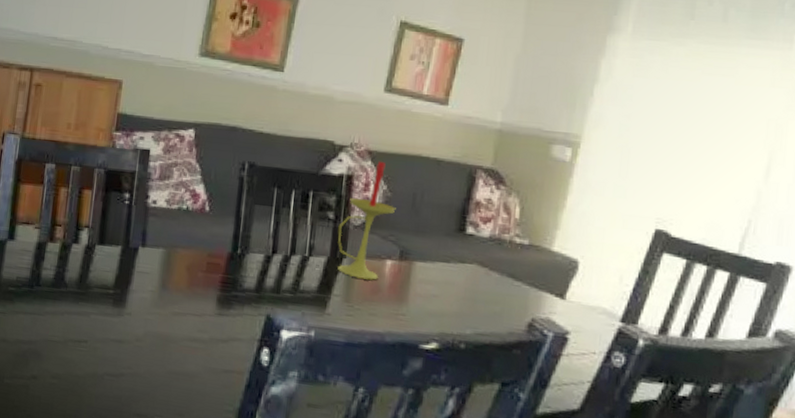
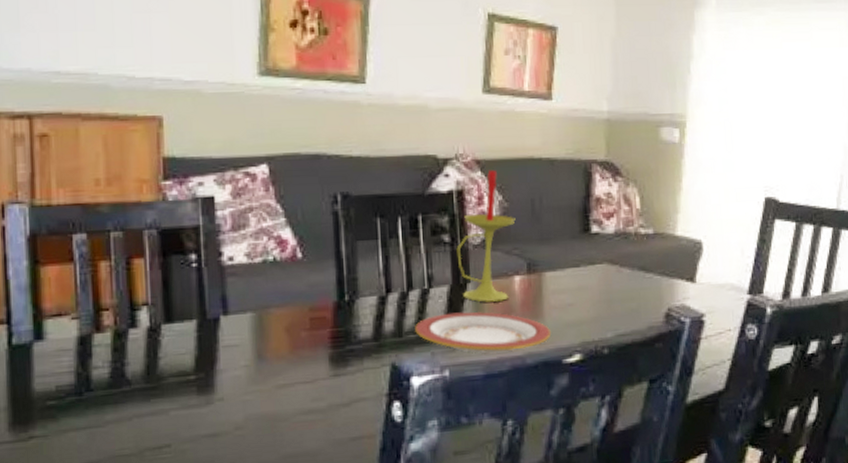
plate: none [291,281,413,327] -> present [415,312,552,353]

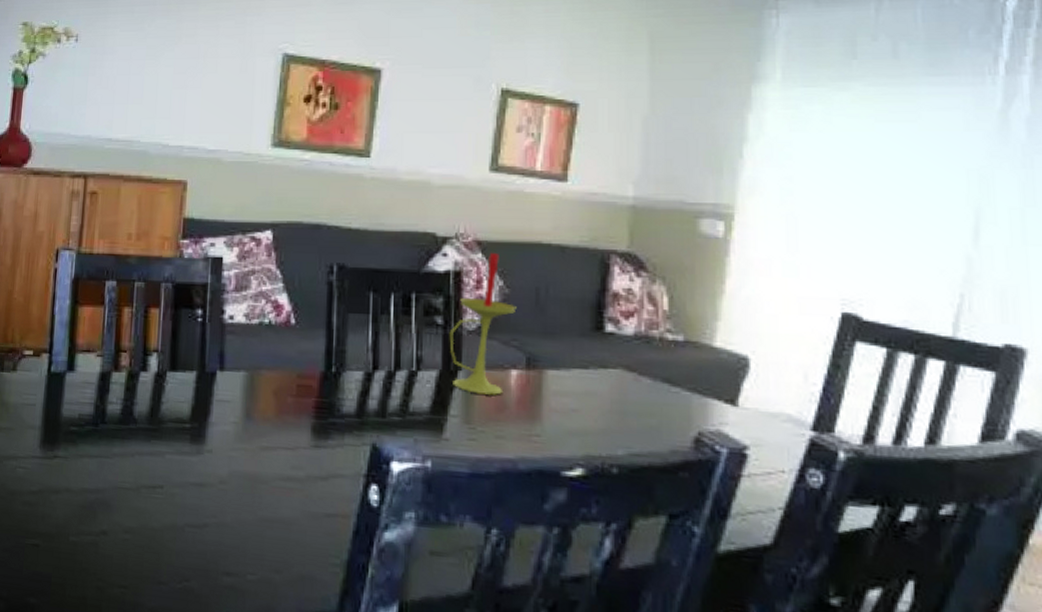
plate: present [415,312,552,353] -> none [399,400,550,452]

